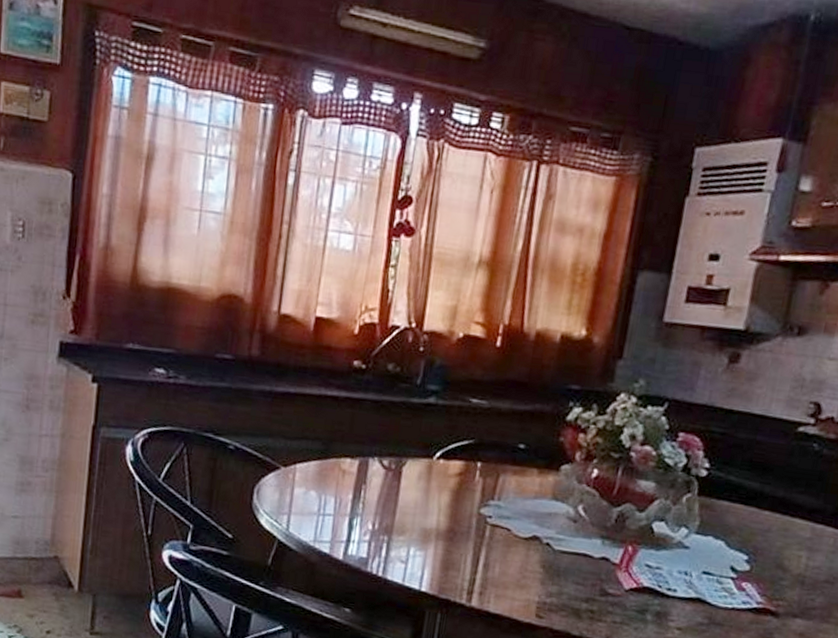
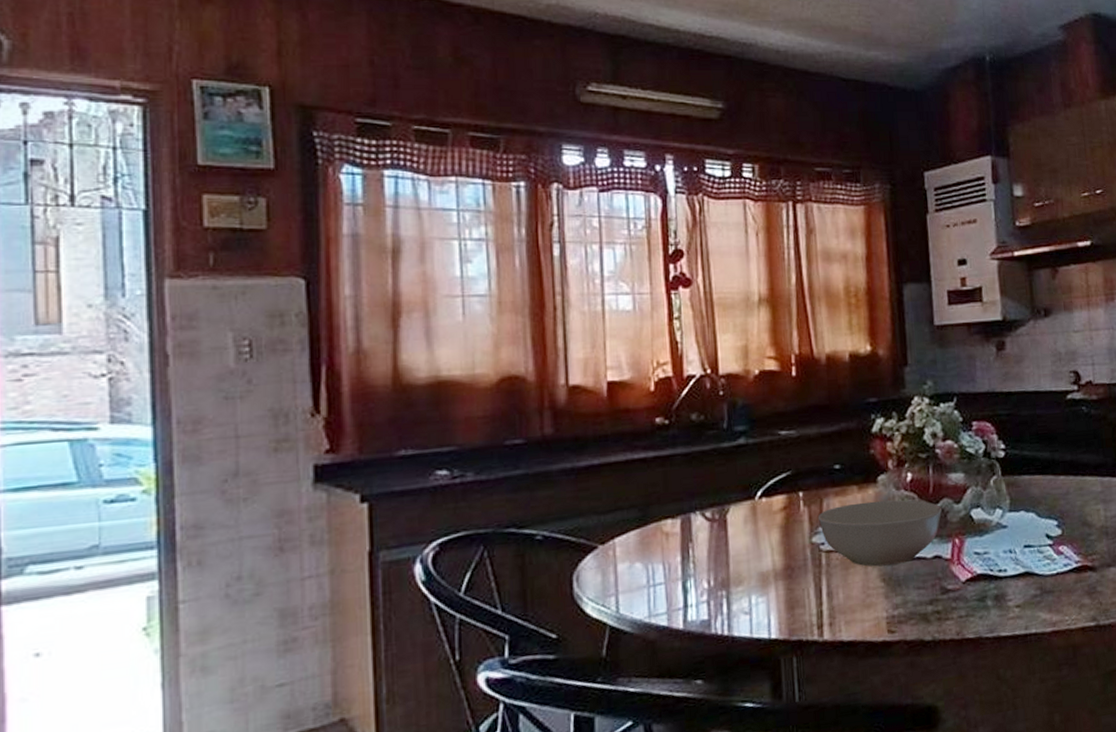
bowl: none [490,485,623,556] -> present [817,500,943,567]

